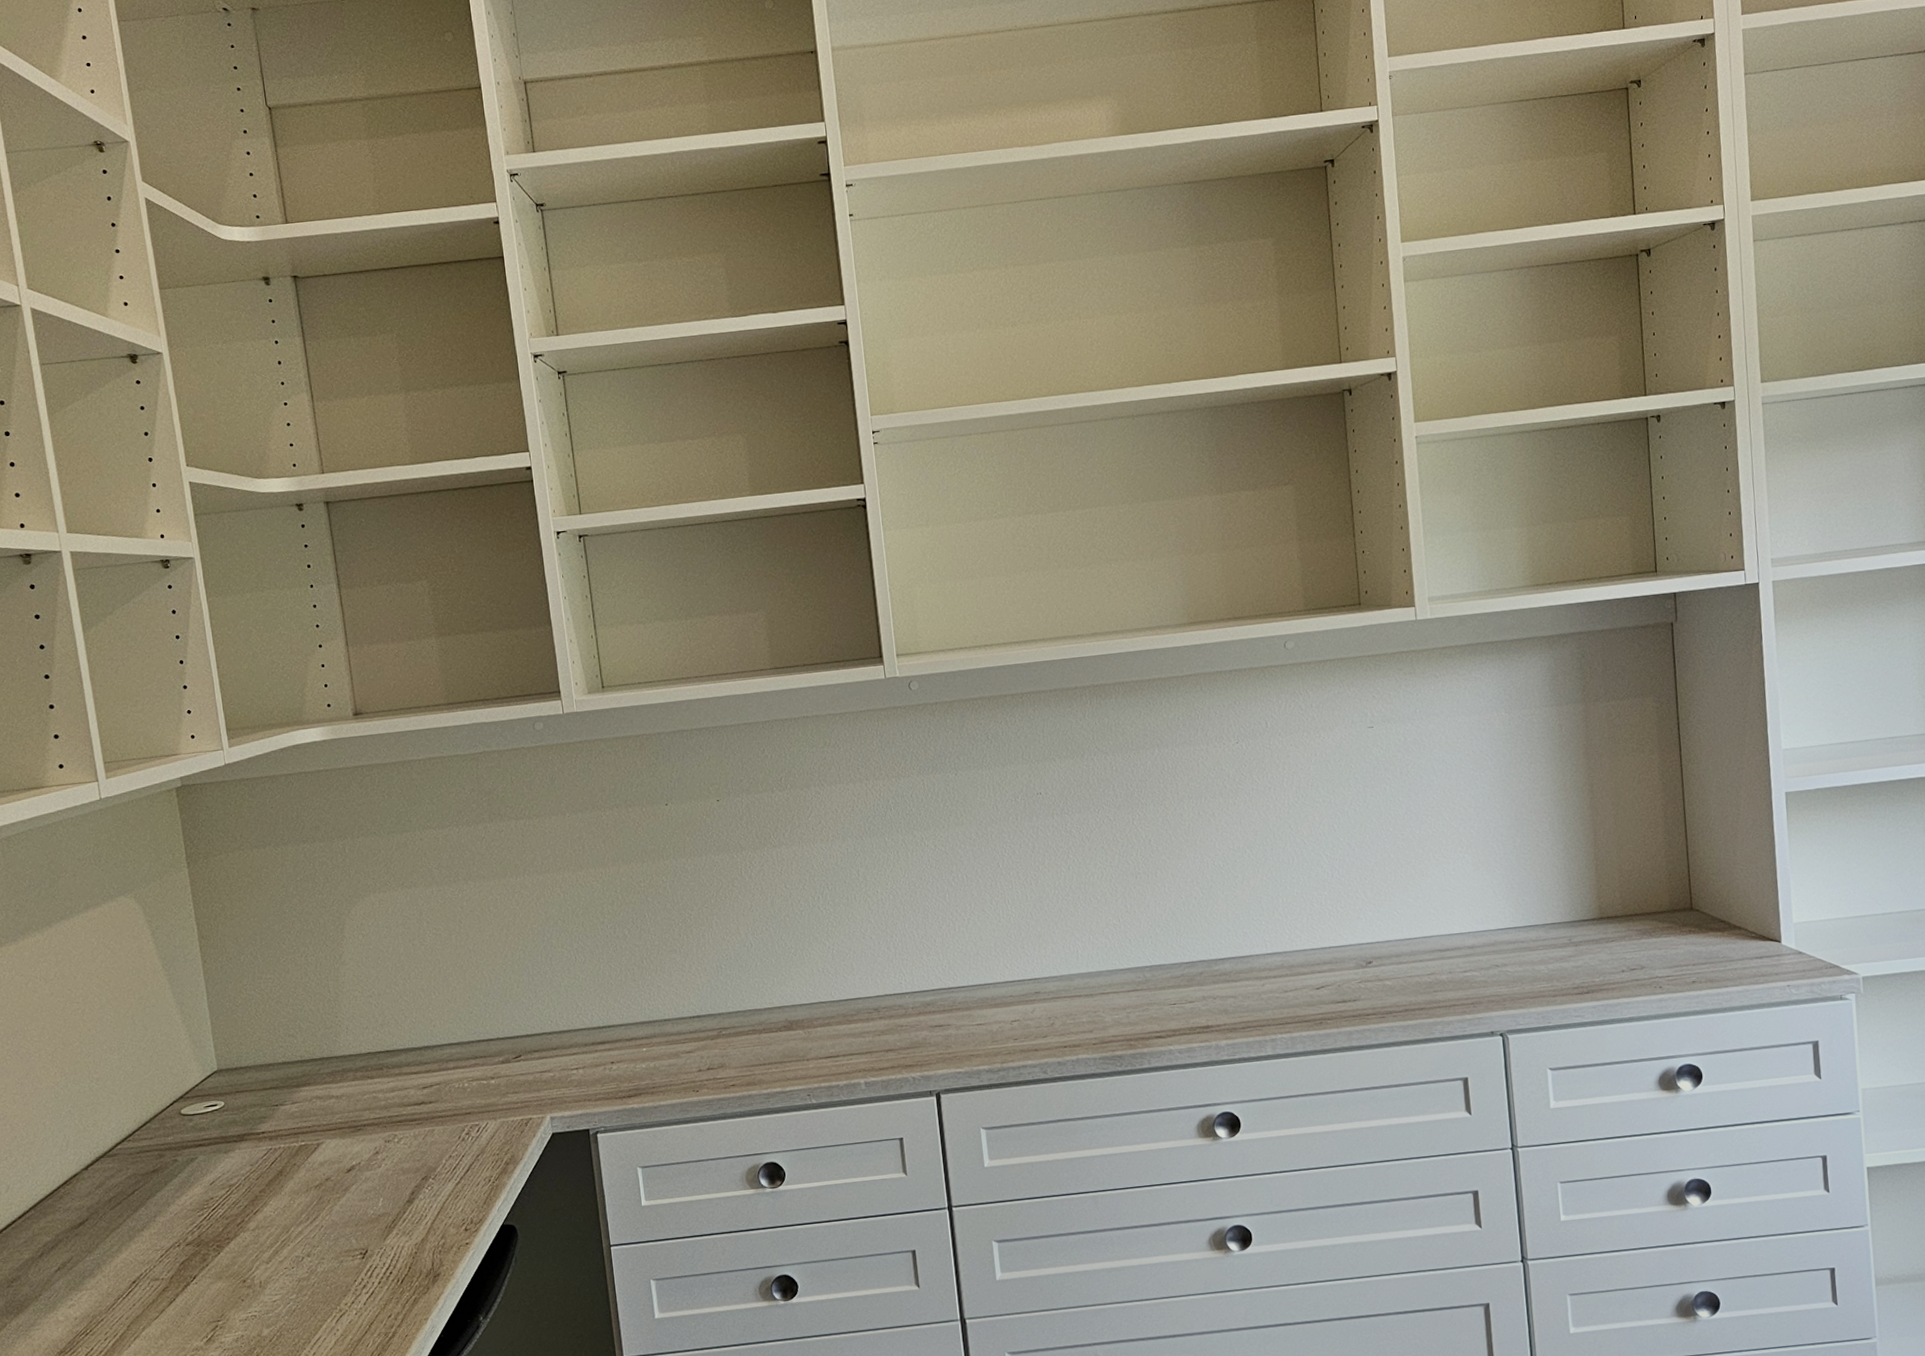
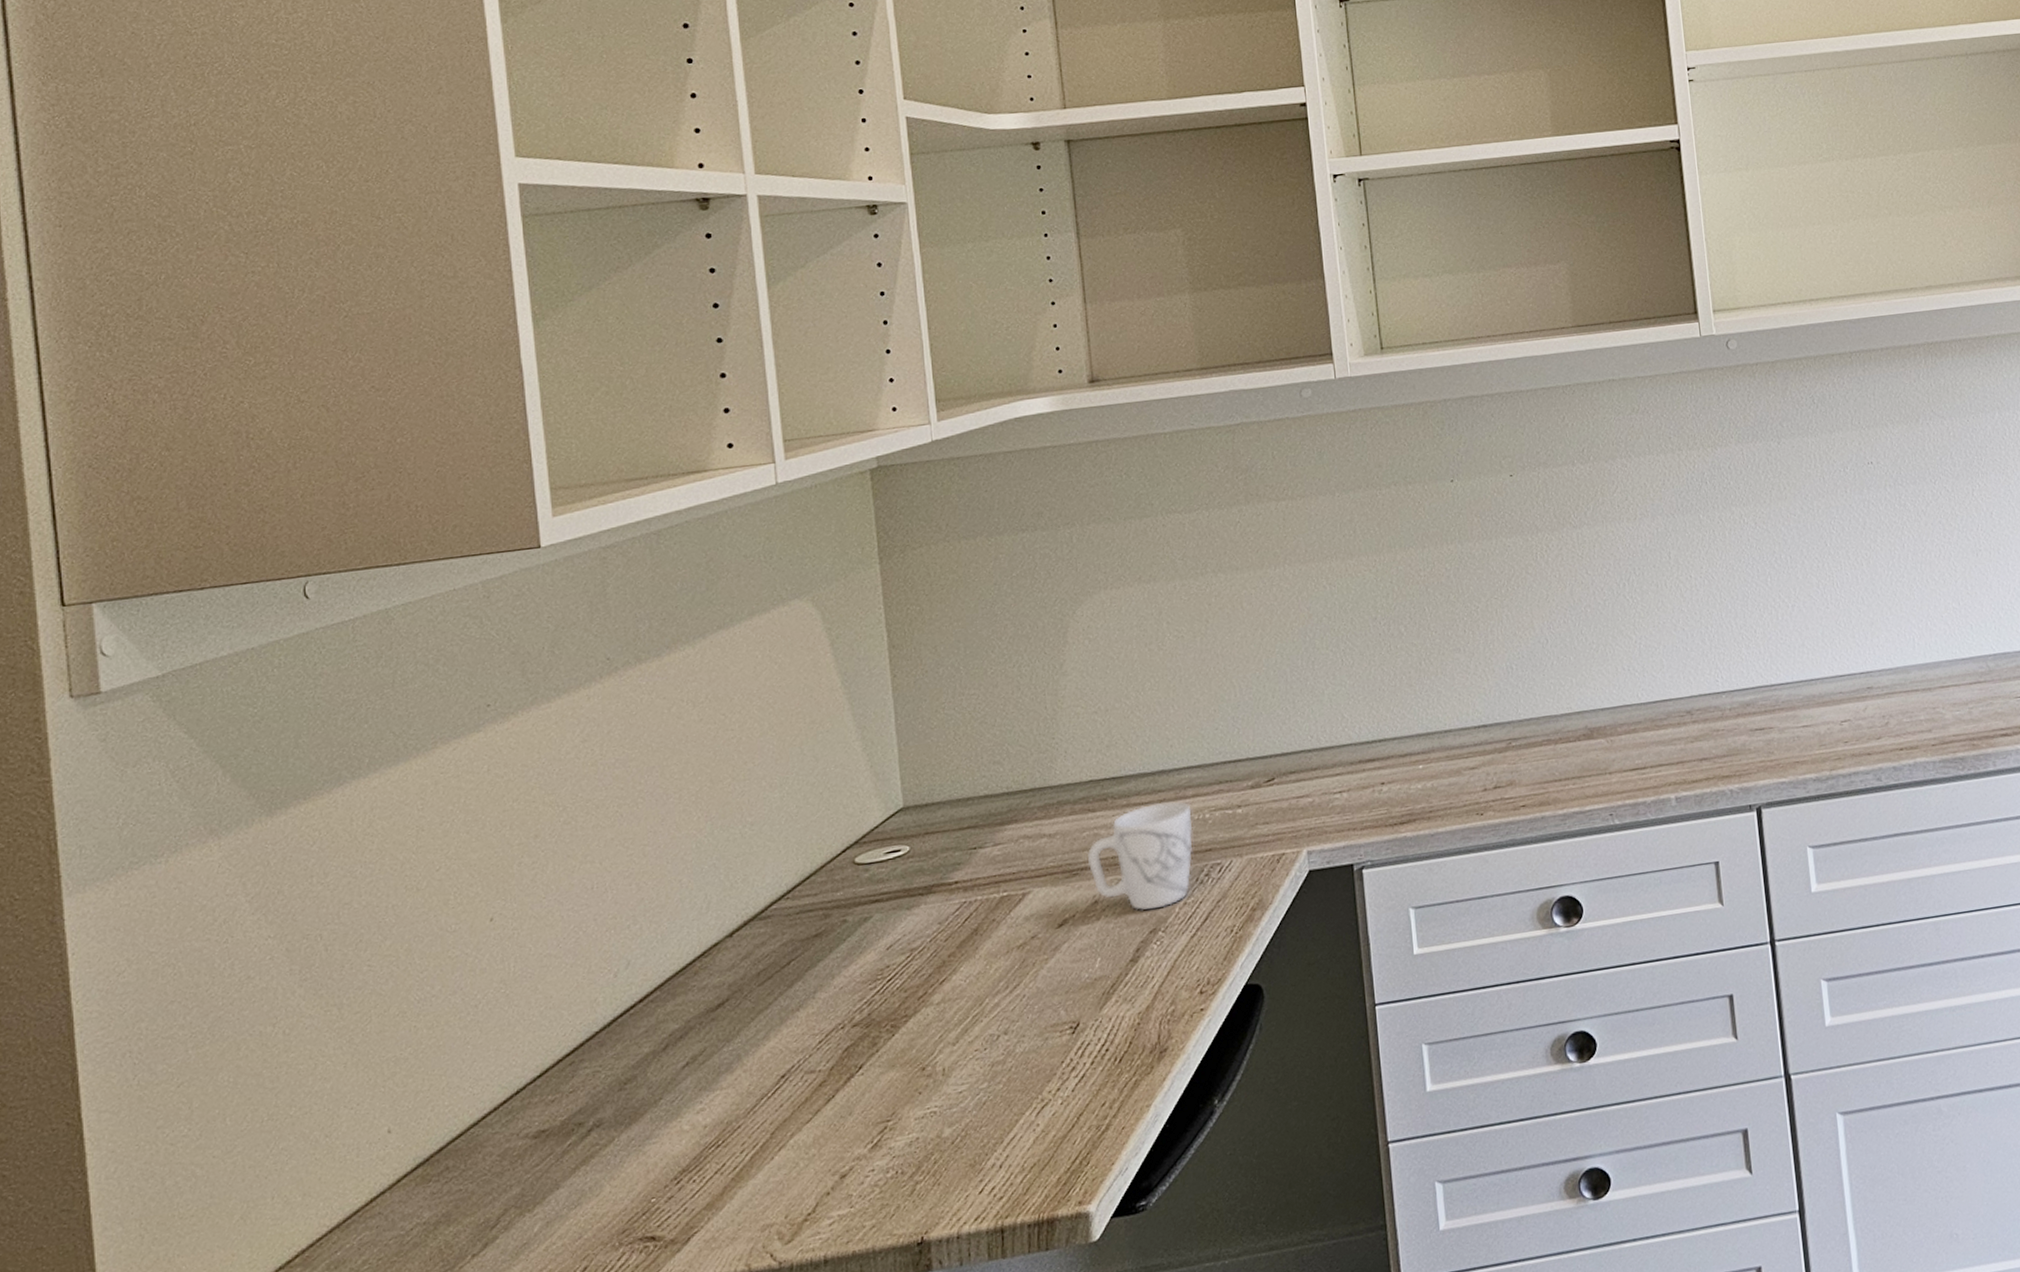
mug: none [368,1072,455,1162] -> present [1086,801,1193,911]

